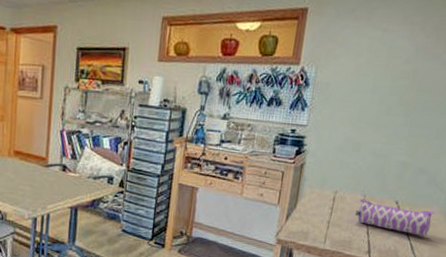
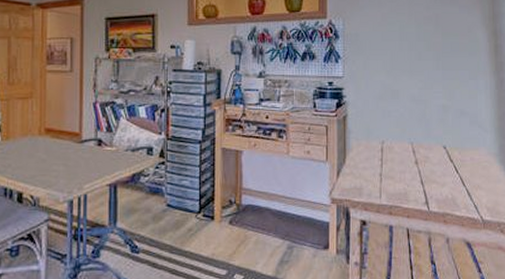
pencil case: present [355,197,435,237] -> none [406,145,484,181]

